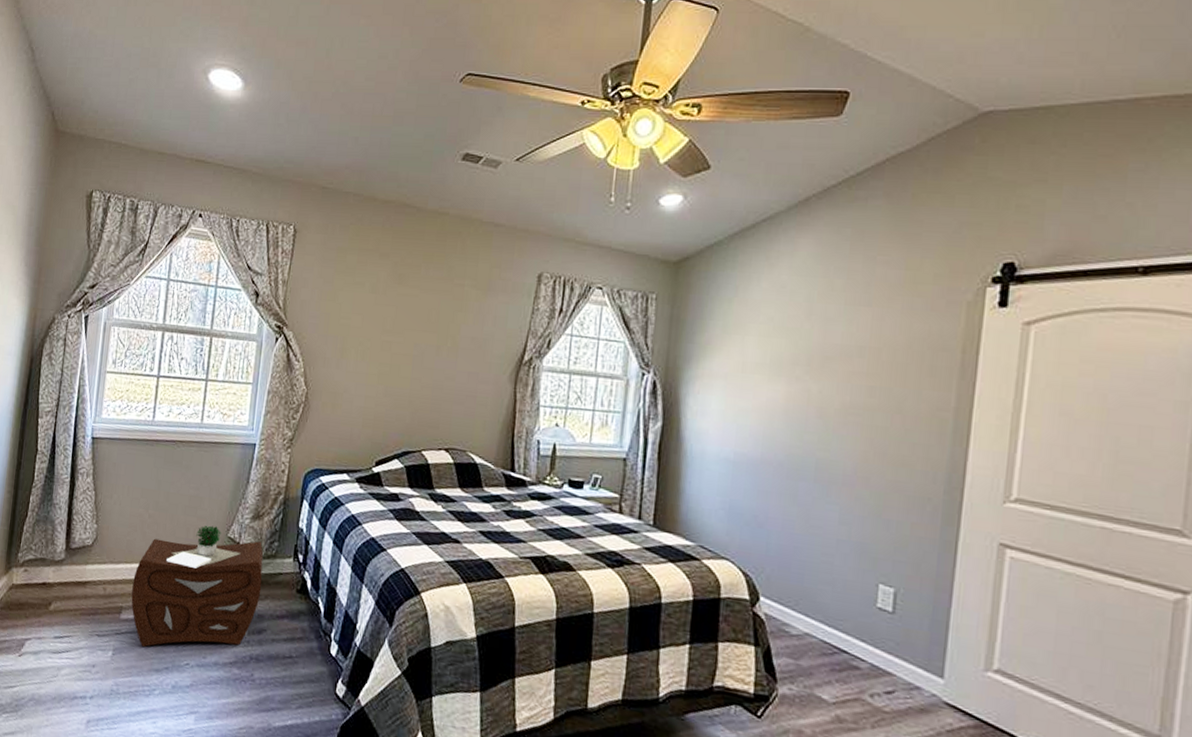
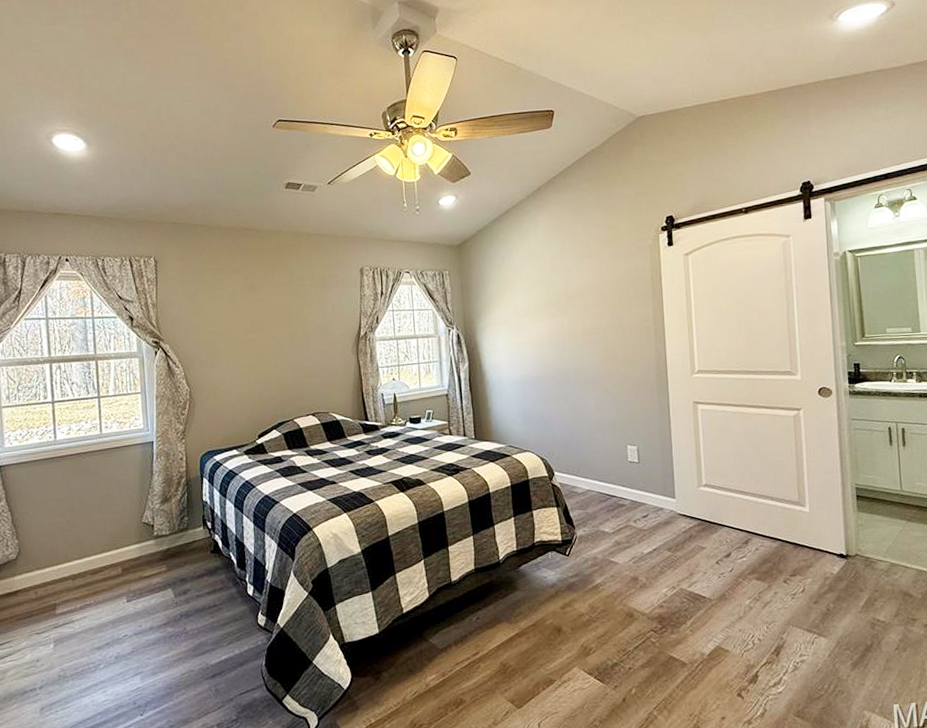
nightstand: present [131,525,264,648] -> none [62,516,180,633]

